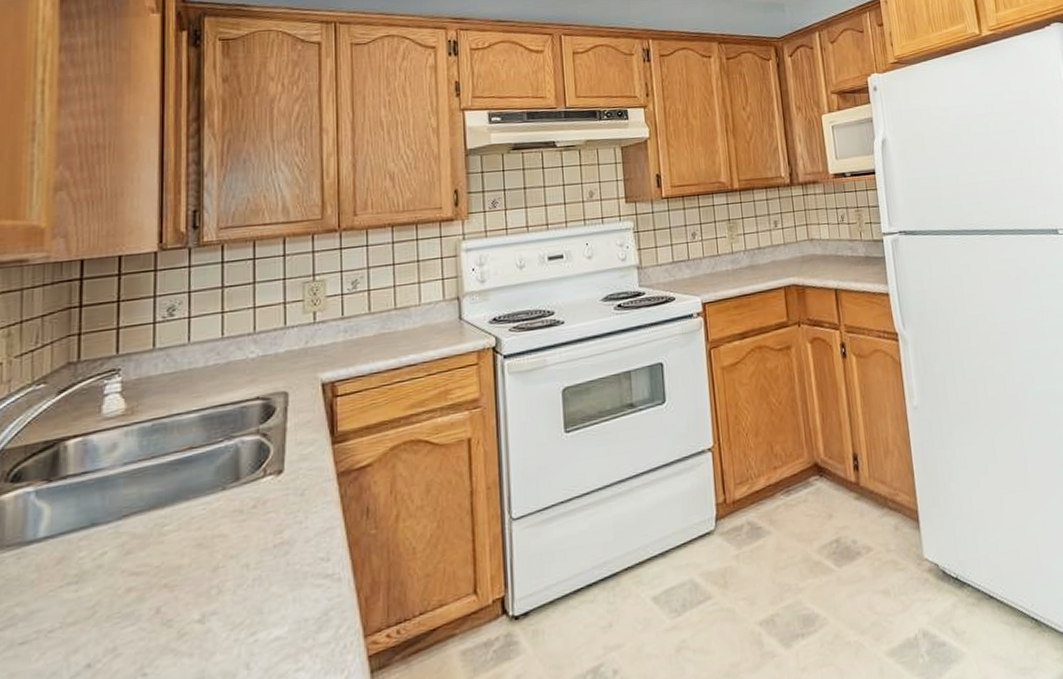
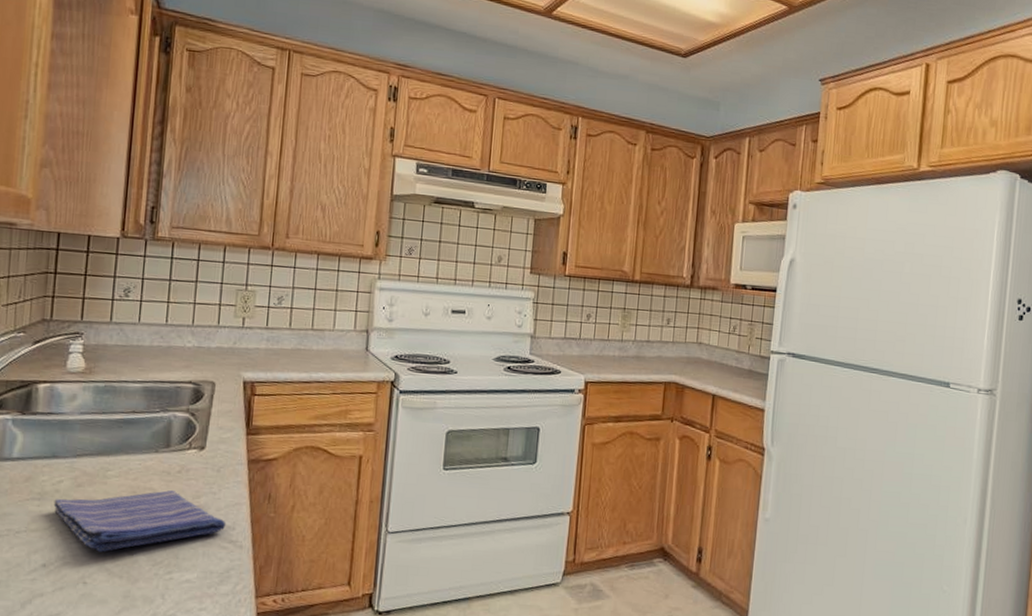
dish towel: none [96,531,319,630] -> present [53,490,226,552]

